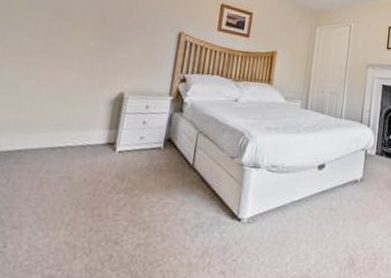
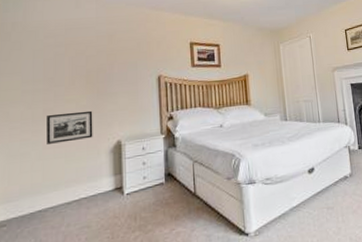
picture frame: none [41,48,100,84] -> present [47,110,93,144]

